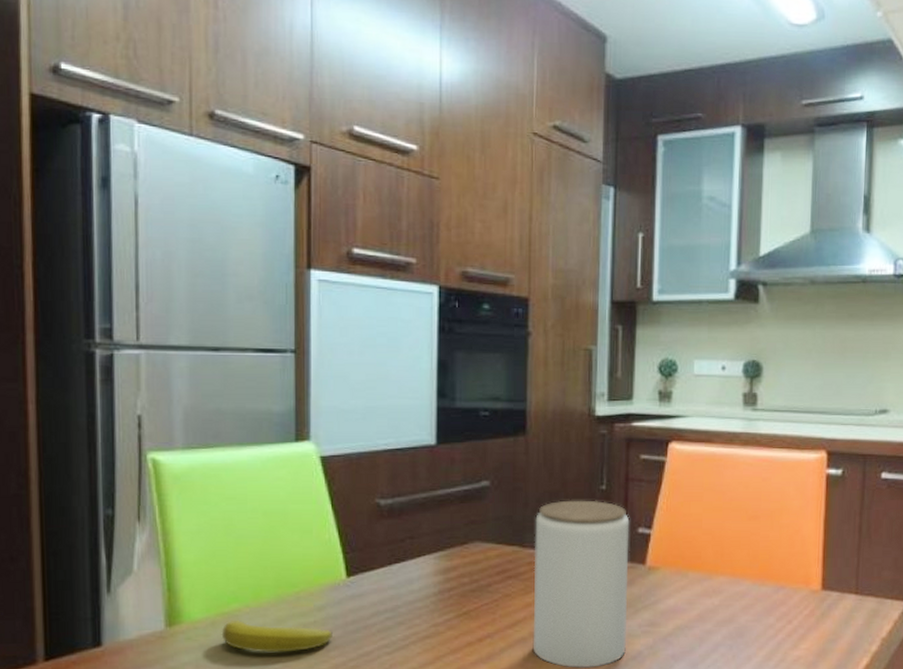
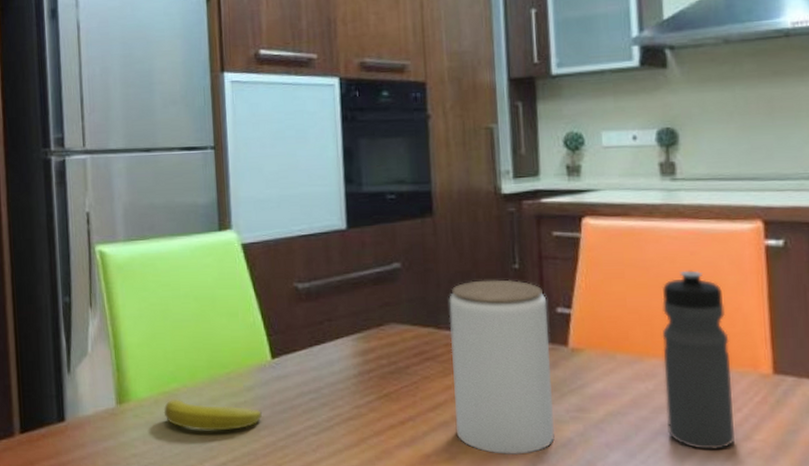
water bottle: none [728,495,788,658] -> present [662,270,734,449]

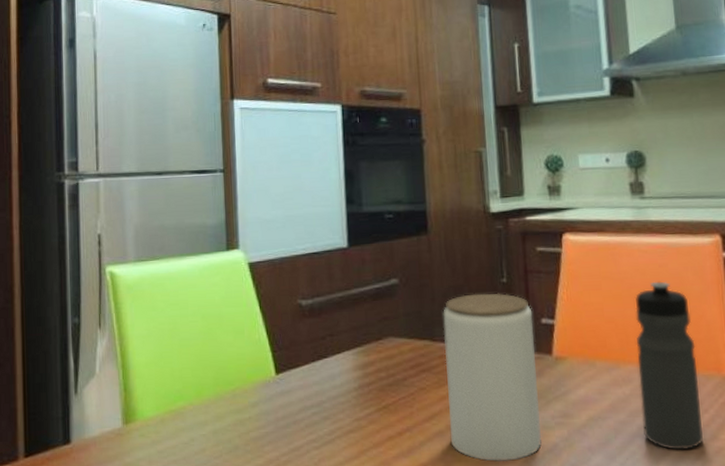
banana: present [163,398,262,431] -> none [169,417,266,449]

